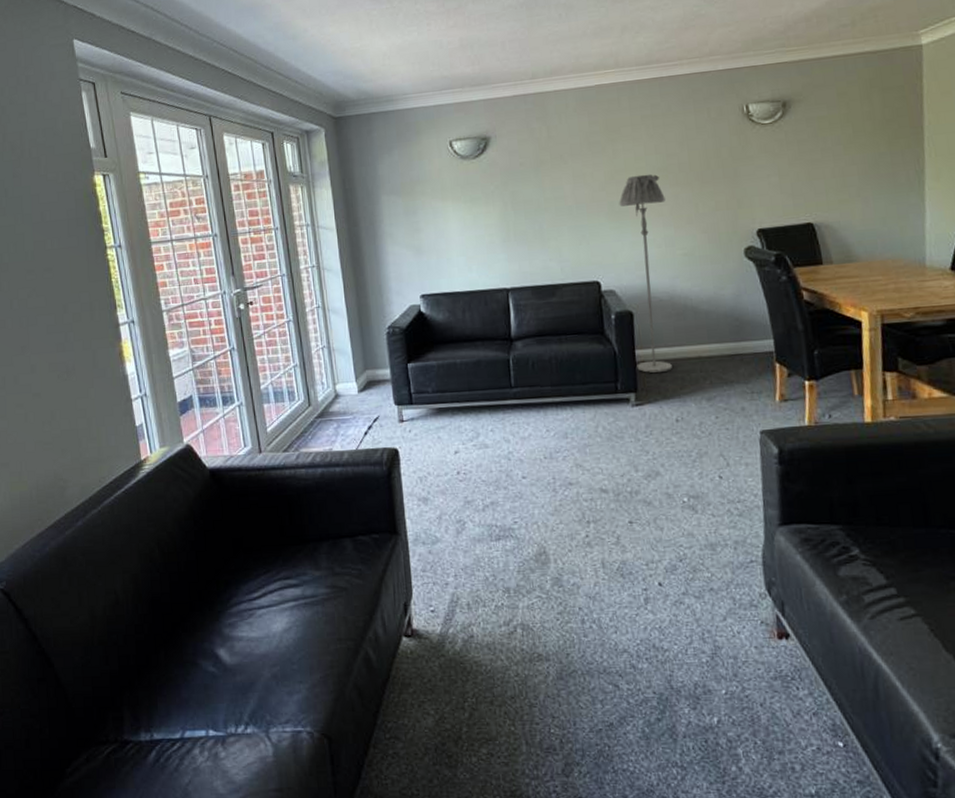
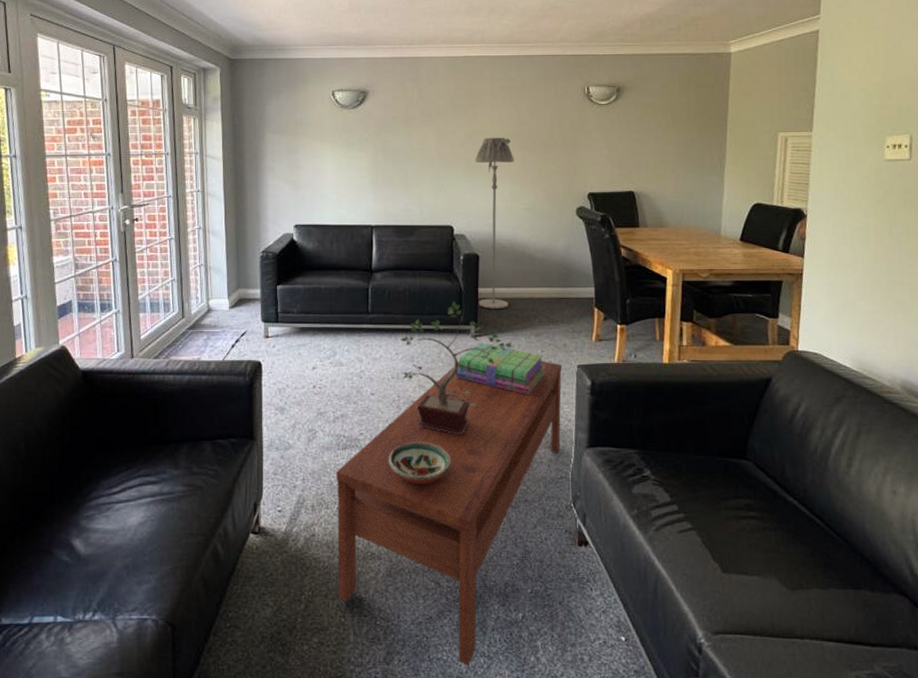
coffee table: none [491,428,747,778] -> present [336,361,562,667]
decorative bowl: none [548,527,621,576] -> present [389,441,452,485]
potted plant: none [551,366,683,519] -> present [401,301,514,435]
stack of books: none [617,412,723,469] -> present [455,343,546,395]

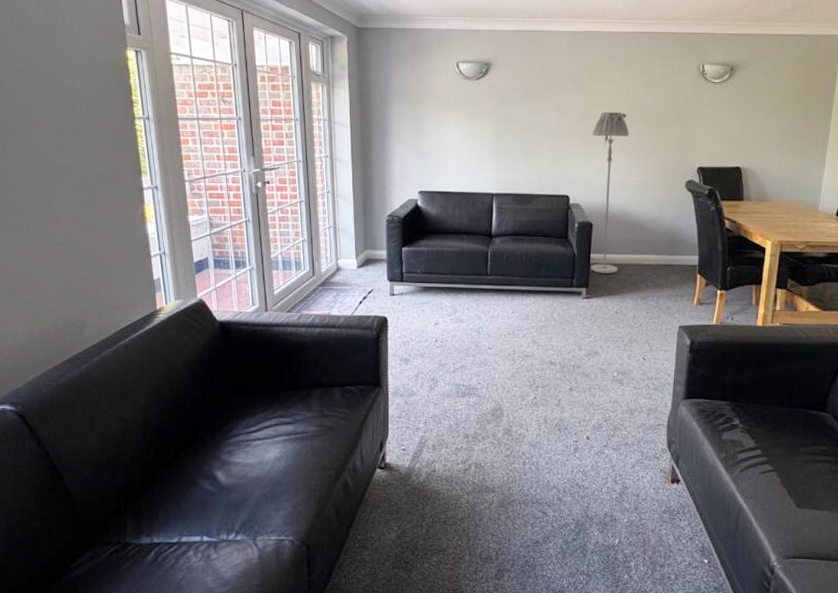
coffee table: present [336,361,562,667] -> none [455,322,665,582]
decorative bowl: present [389,441,452,485] -> none [503,391,561,429]
potted plant: present [401,301,514,435] -> none [517,265,621,386]
stack of books: present [455,343,546,395] -> none [567,304,650,352]

